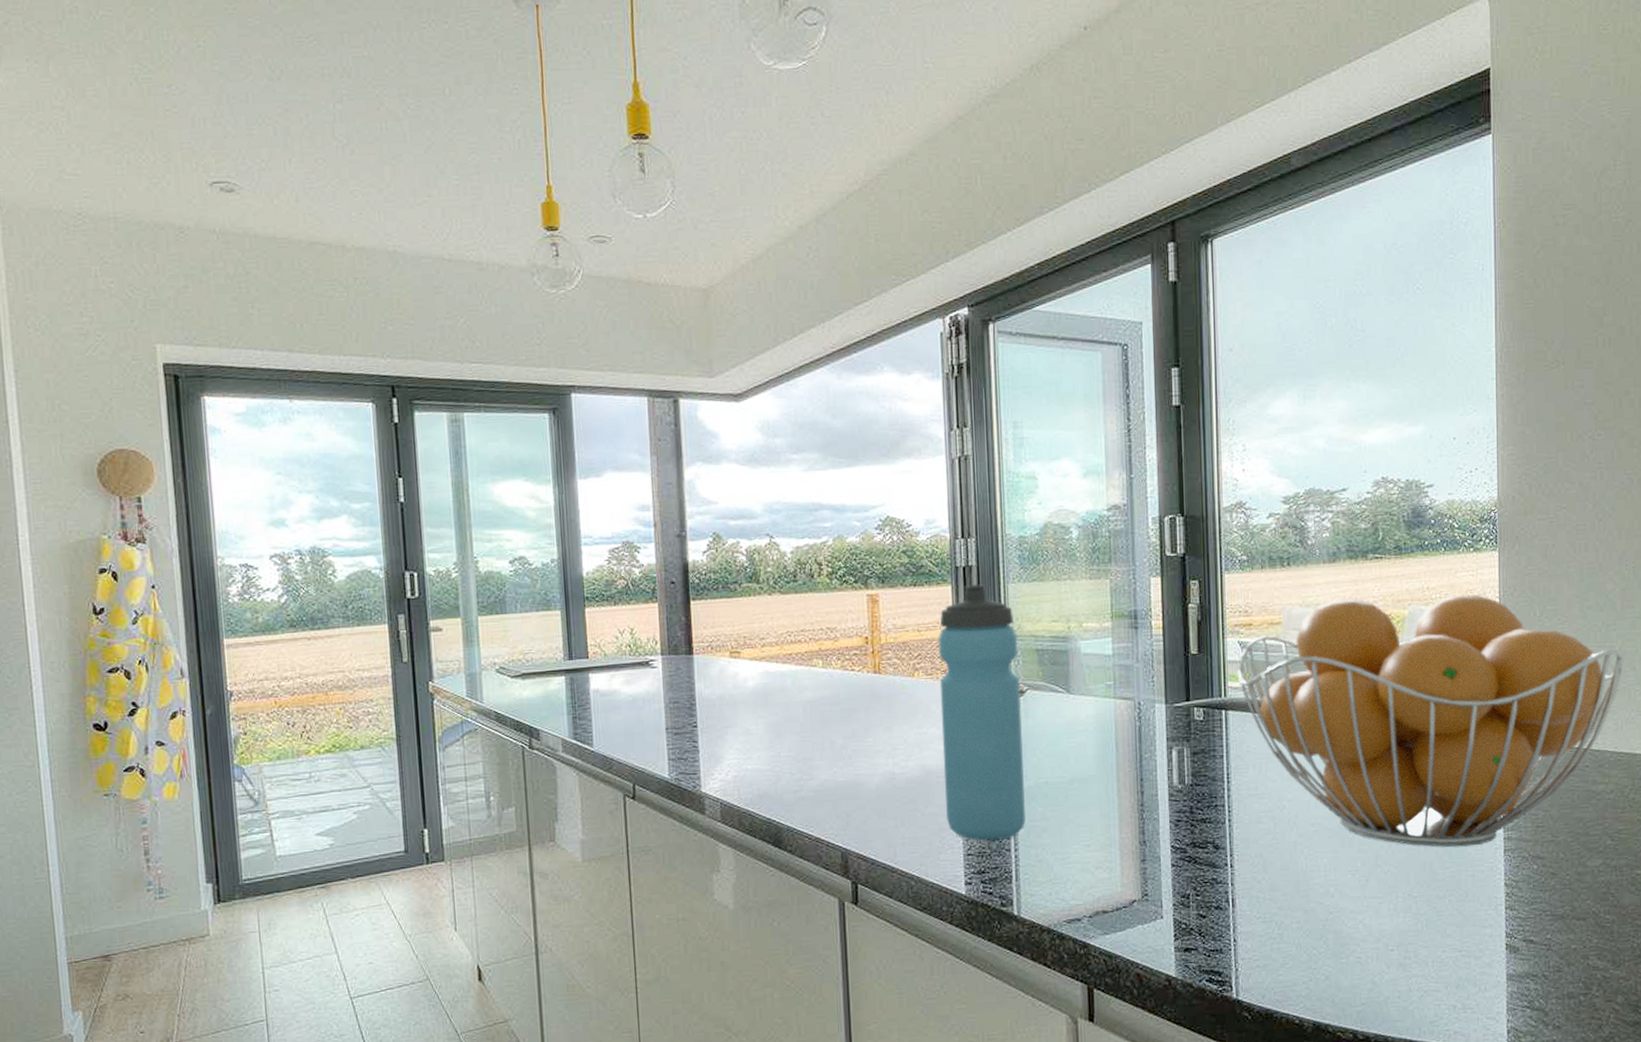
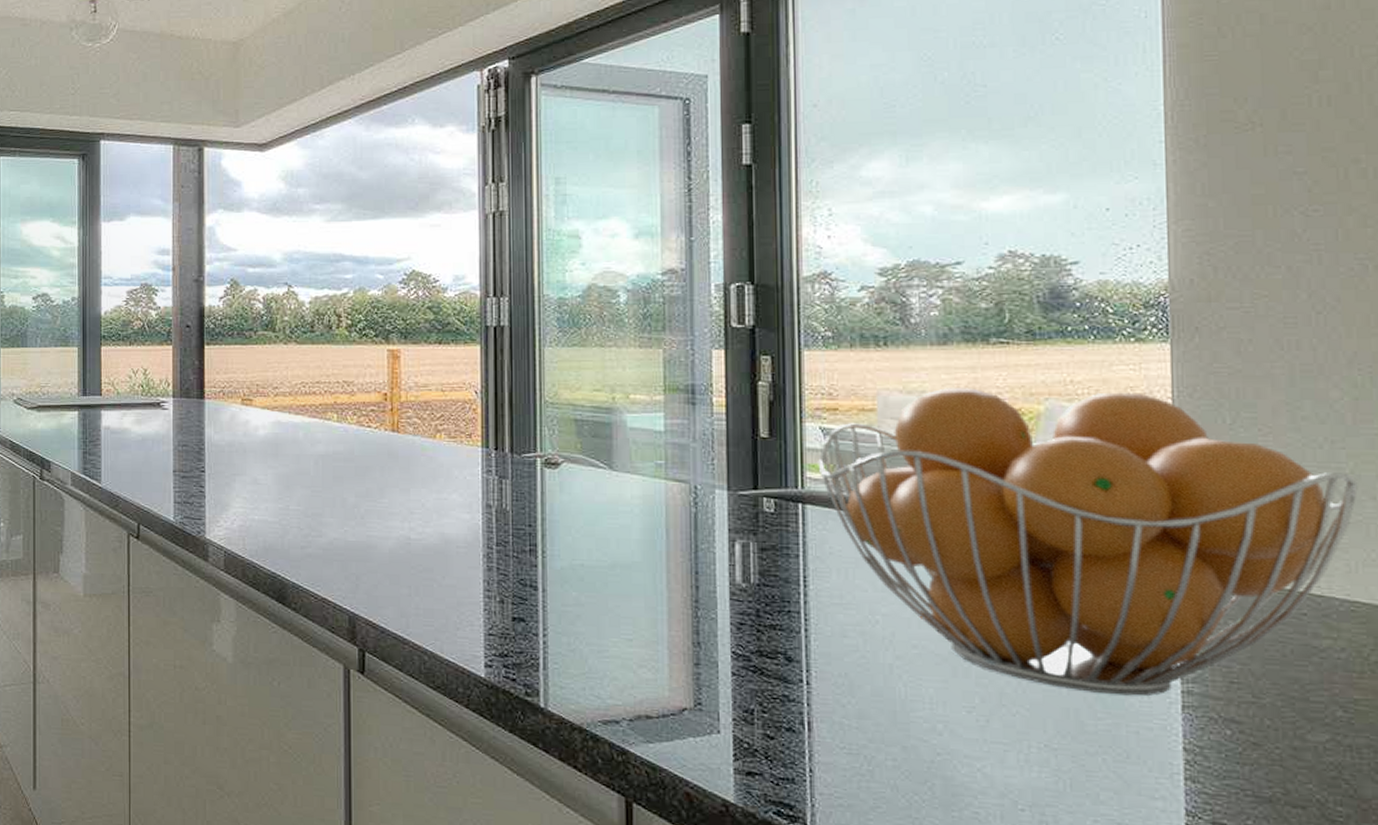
water bottle: present [938,584,1025,841] -> none [463,346,557,623]

